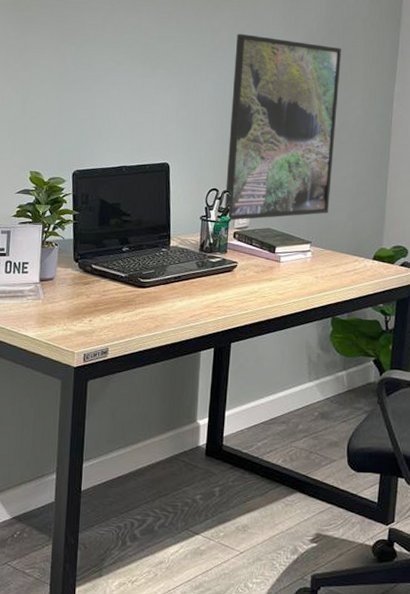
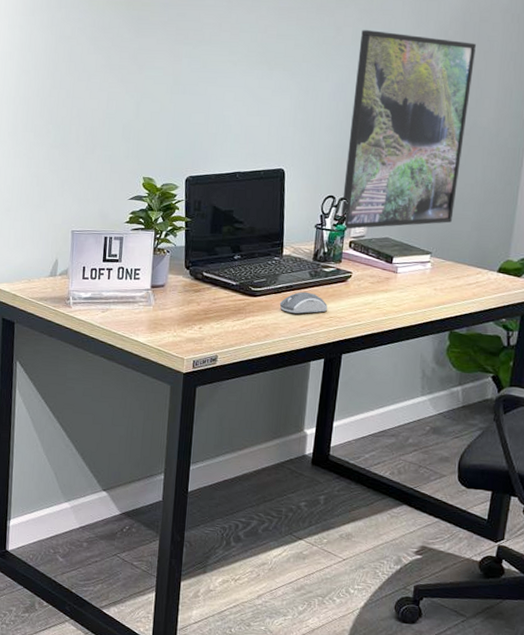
computer mouse: none [168,282,215,304] -> present [279,291,327,314]

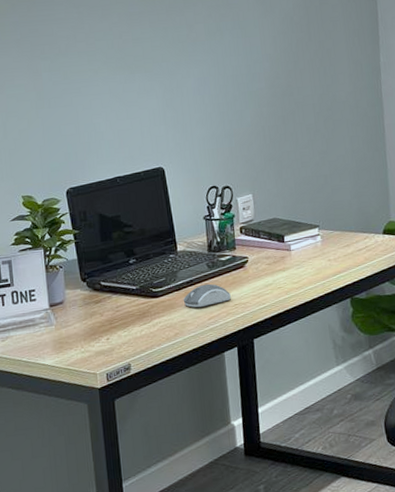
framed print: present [341,30,476,229] -> none [213,24,332,216]

